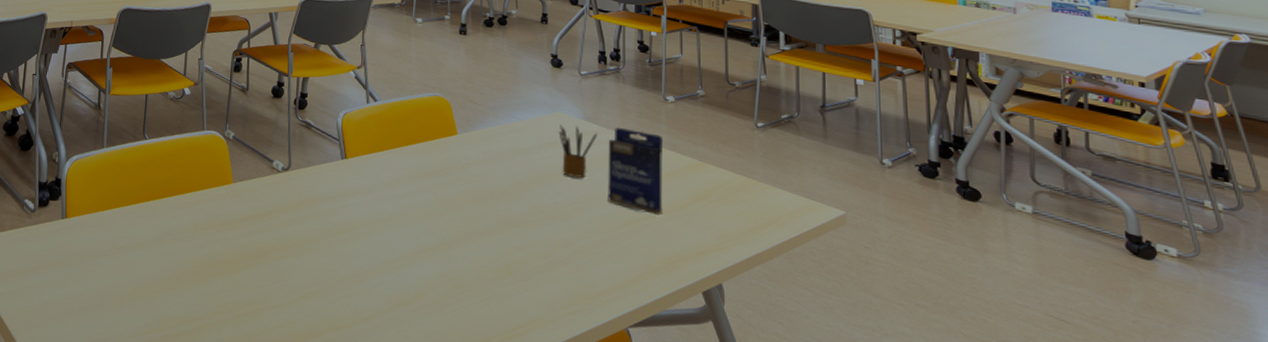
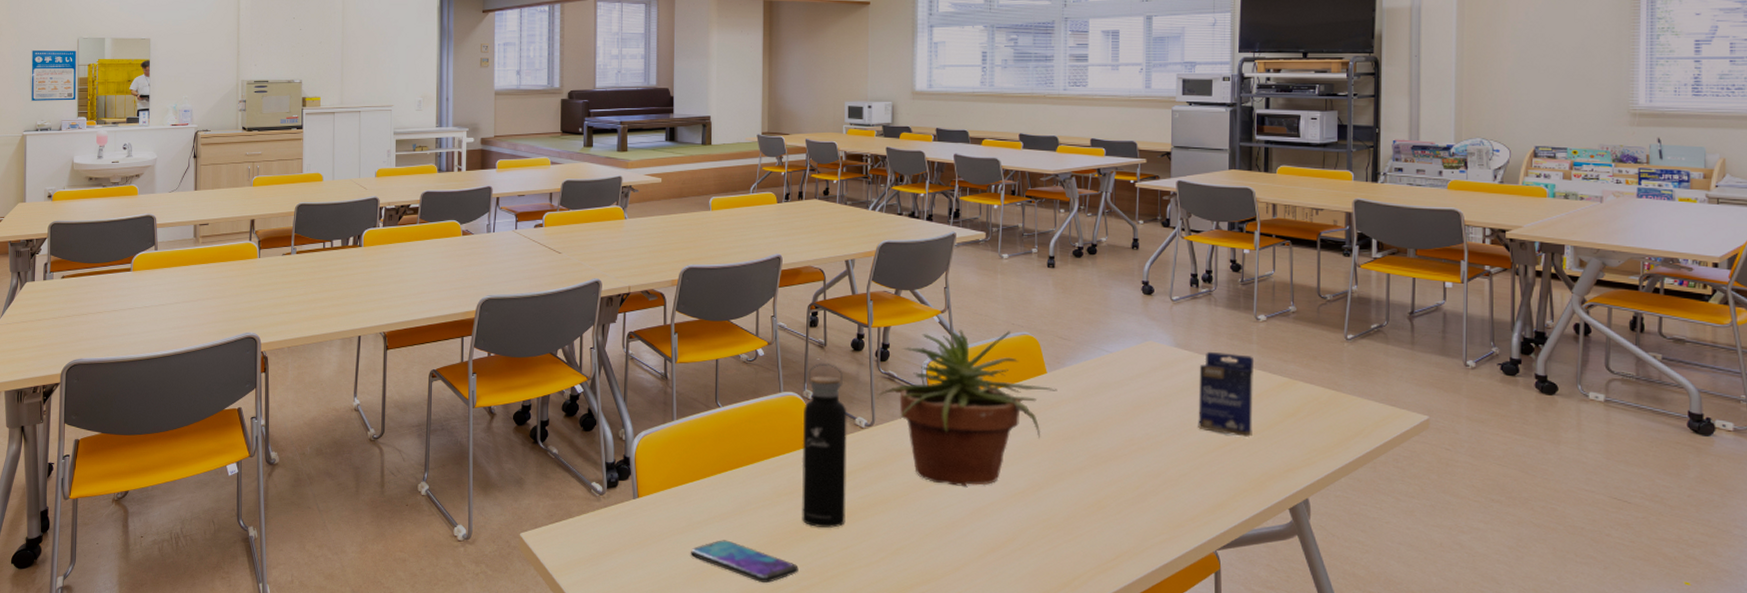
smartphone: none [111,267,213,314] -> present [691,540,799,584]
water bottle: none [218,106,265,266] -> present [801,363,847,528]
potted plant: none [295,86,468,239] -> present [878,330,1058,486]
pencil box: present [558,124,597,178] -> none [1149,353,1188,406]

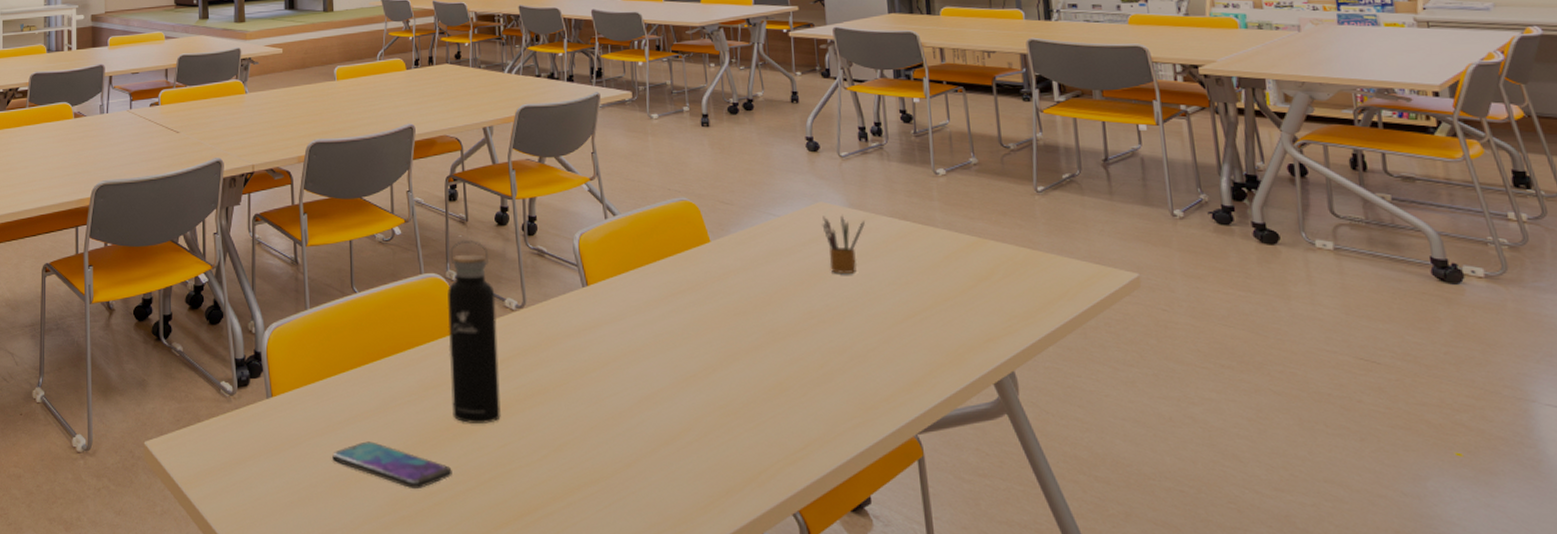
potted plant: present [878,330,1058,486] -> none [527,197,724,371]
pencil box: none [1149,353,1188,406] -> present [822,215,865,273]
small box: present [1198,351,1255,437] -> none [877,210,944,304]

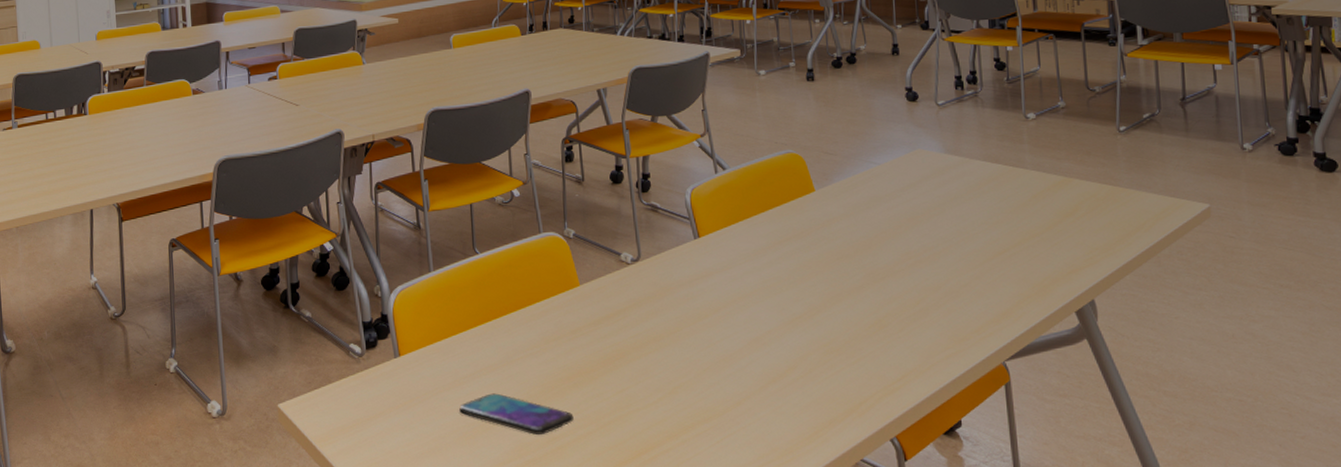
water bottle: present [447,240,501,423] -> none [565,199,619,372]
pencil box: present [822,215,865,273] -> none [919,161,960,216]

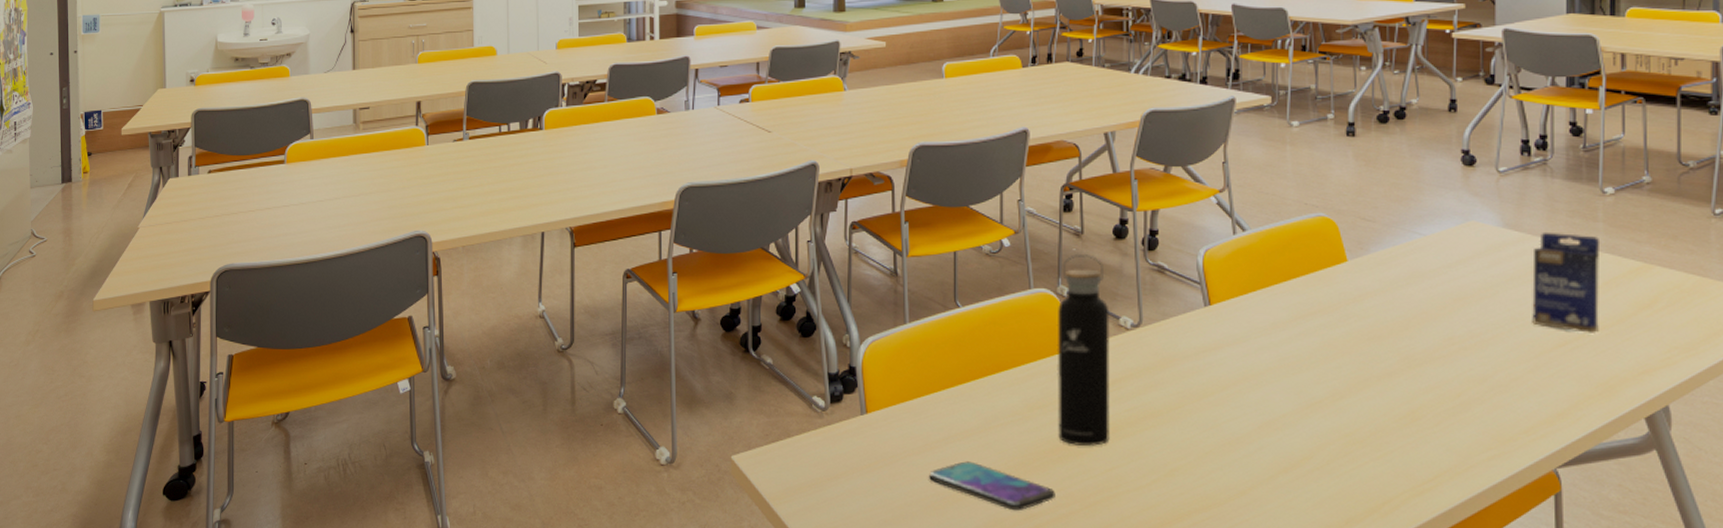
water bottle: none [565,199,619,372] -> present [1057,254,1110,446]
small box: none [971,155,1031,241] -> present [1532,231,1601,333]

